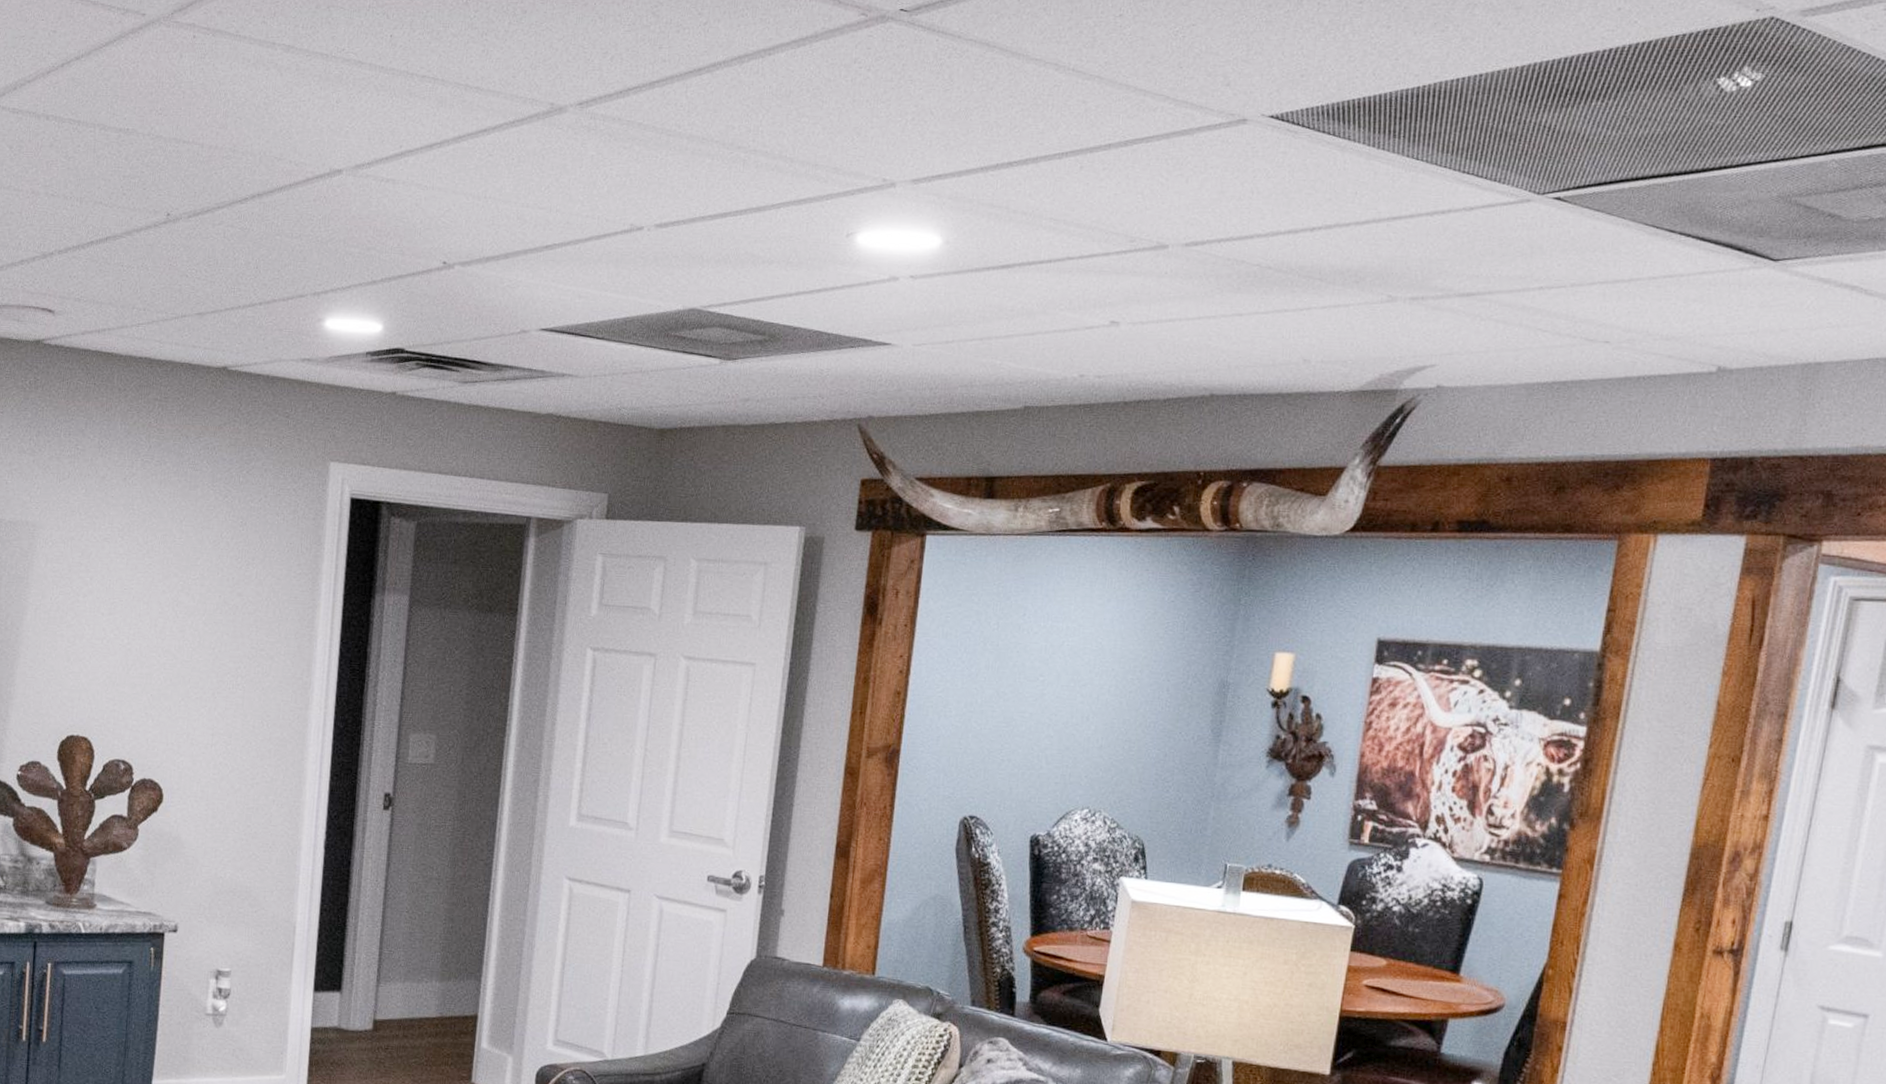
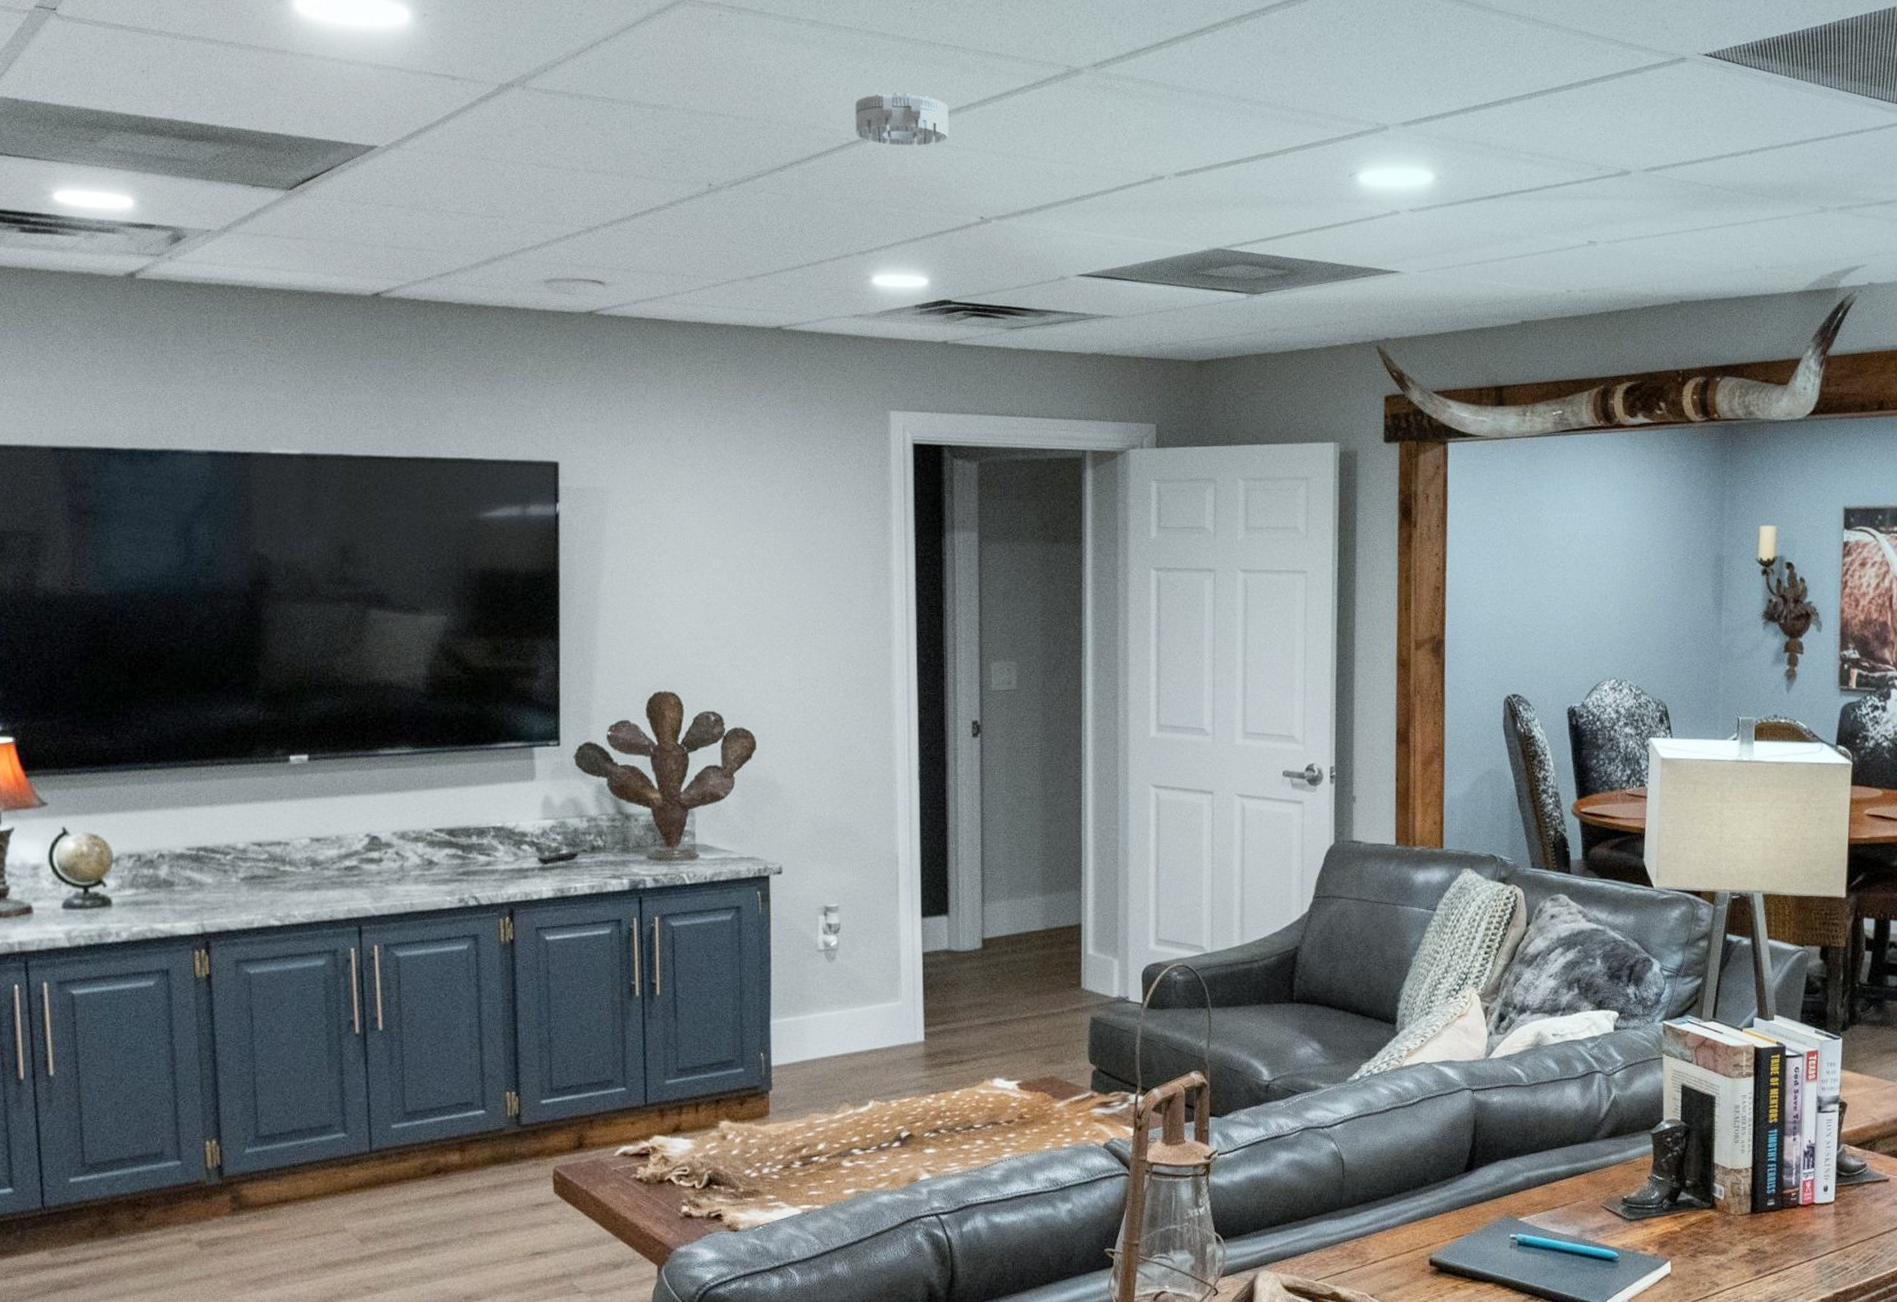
smoke detector: none [321,126,421,183] -> present [855,93,949,146]

